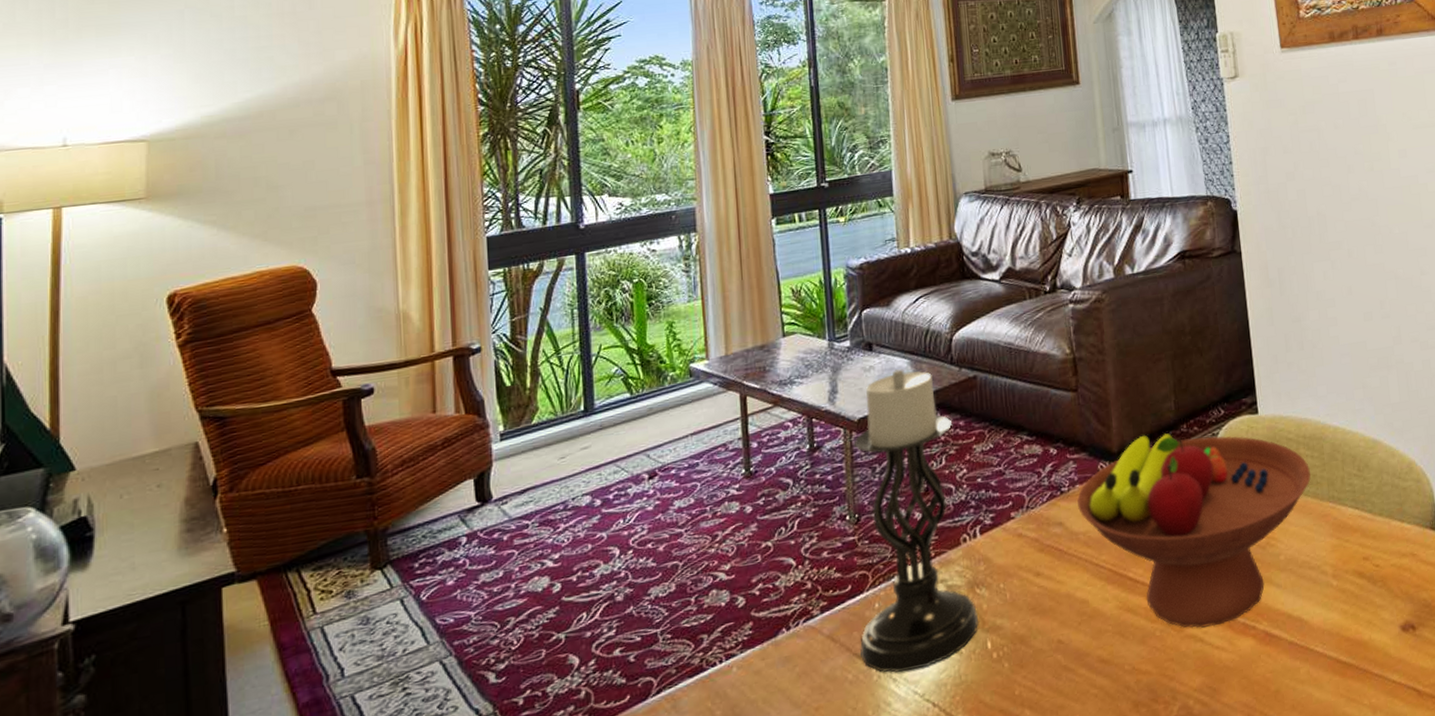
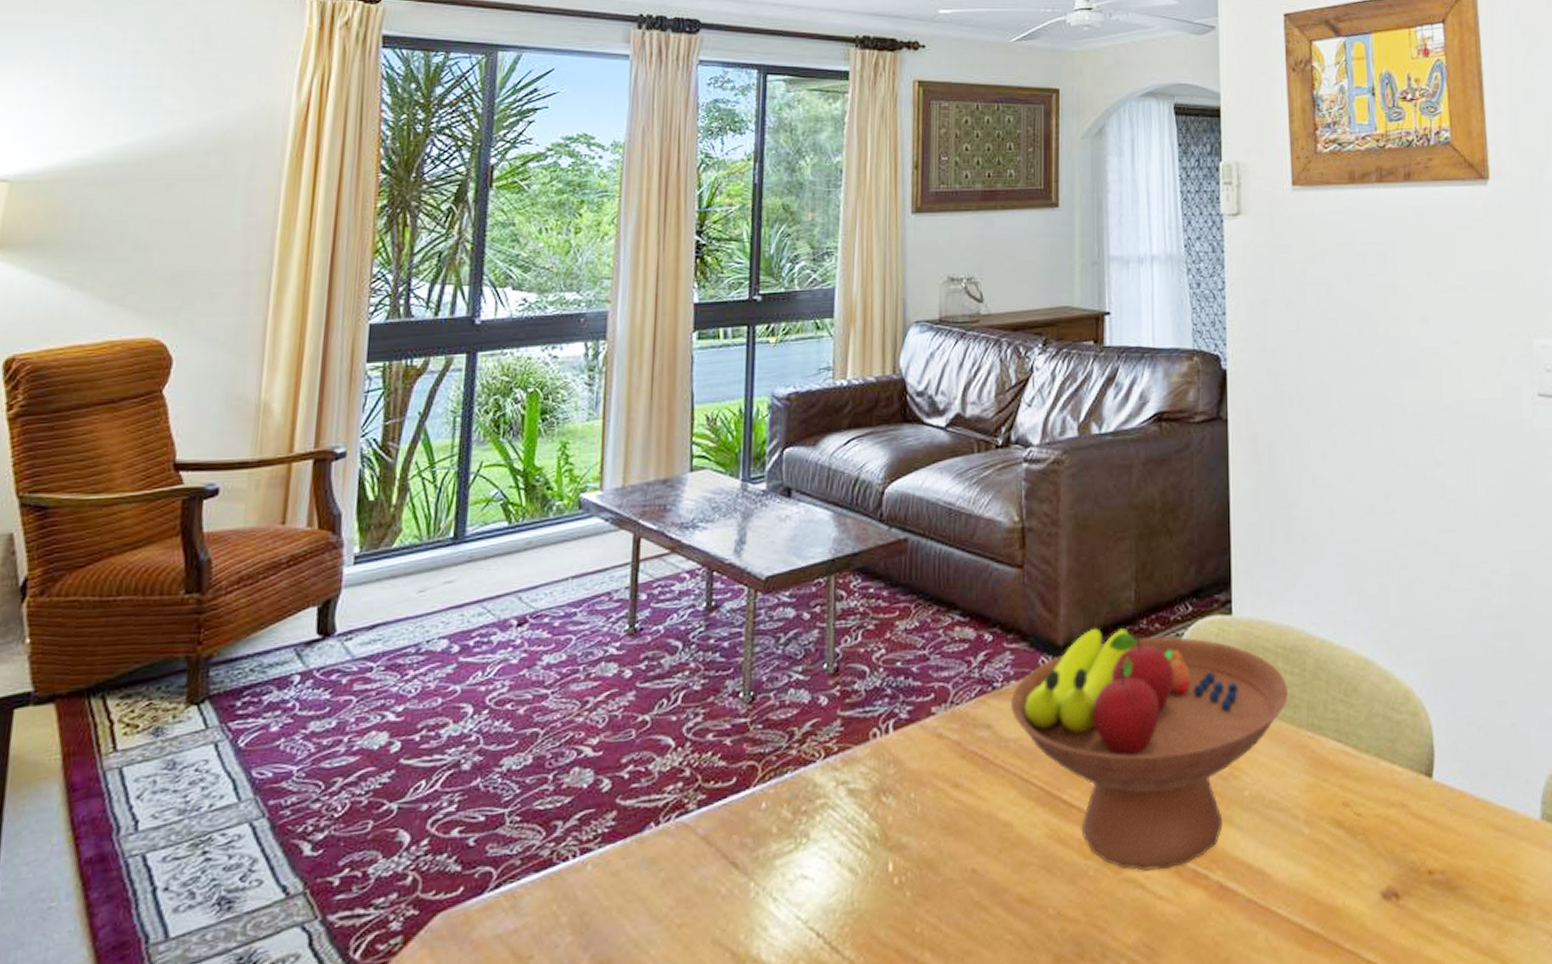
candle holder: present [853,369,979,673] -> none [738,522,882,891]

